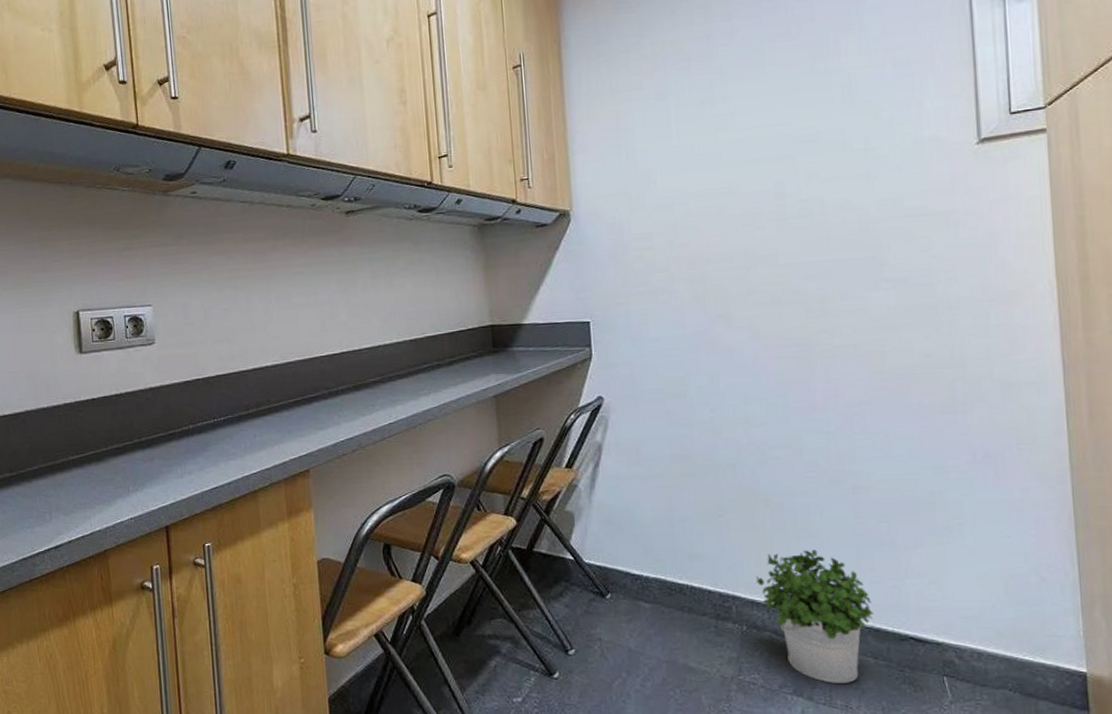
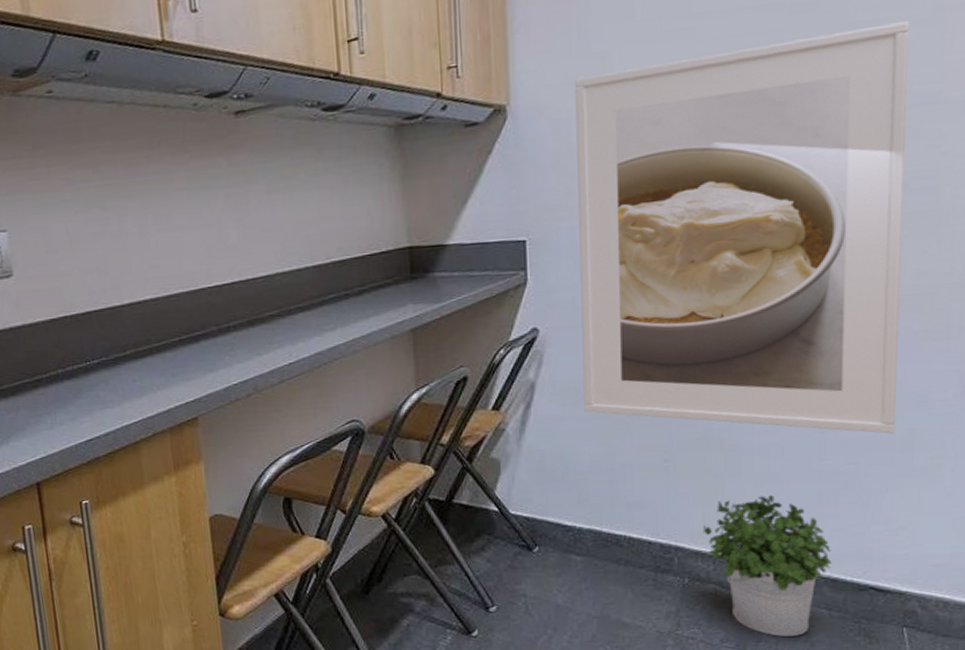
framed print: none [625,151,919,496] -> present [575,21,909,434]

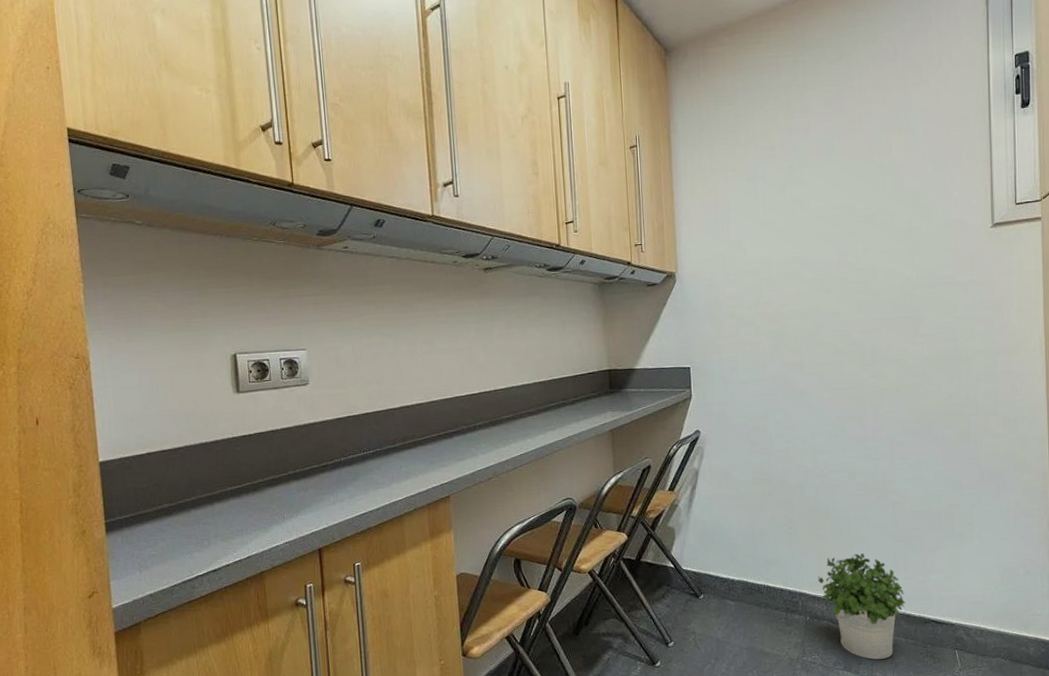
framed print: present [575,21,909,434] -> none [721,231,941,508]

